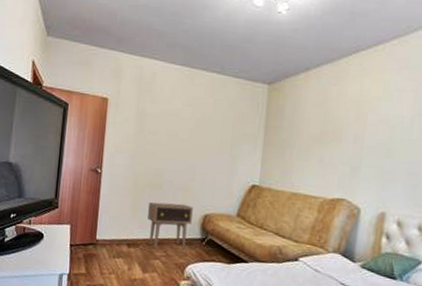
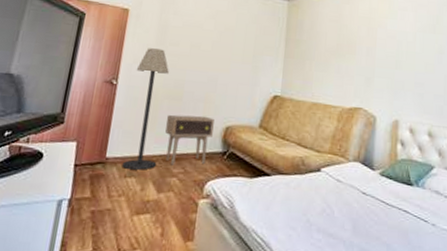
floor lamp: none [110,137,149,252] -> present [122,48,169,170]

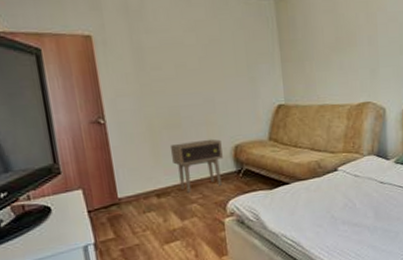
floor lamp: present [122,48,169,170] -> none [121,76,173,205]

